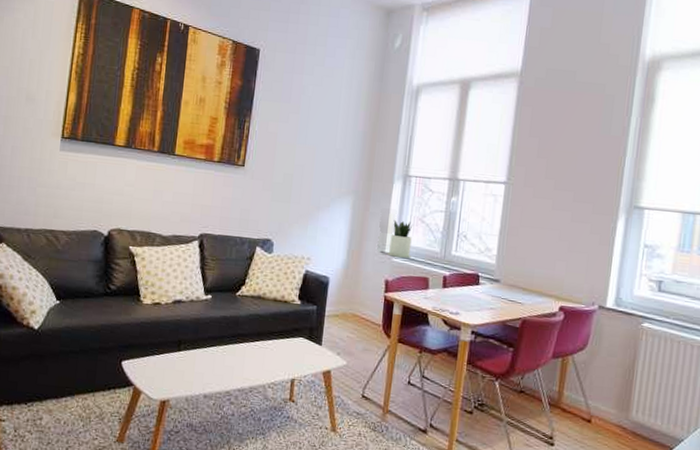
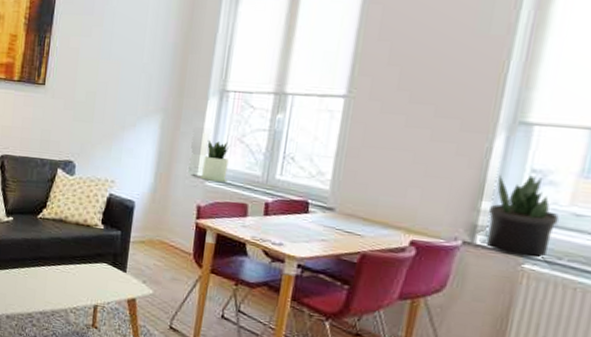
planter: none [615,249,665,318] -> present [486,174,559,259]

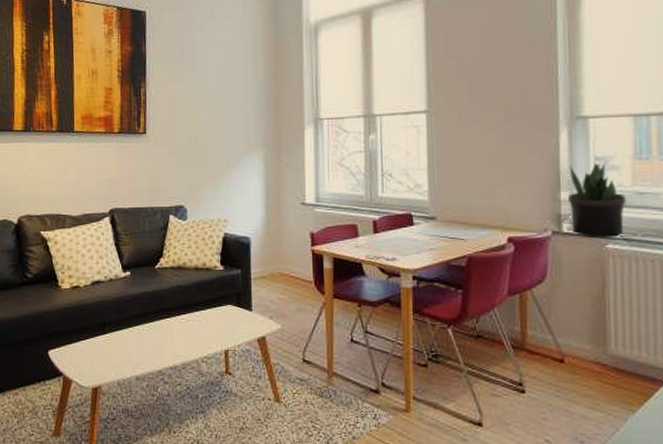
planter: present [199,139,231,183] -> none [307,167,335,208]

